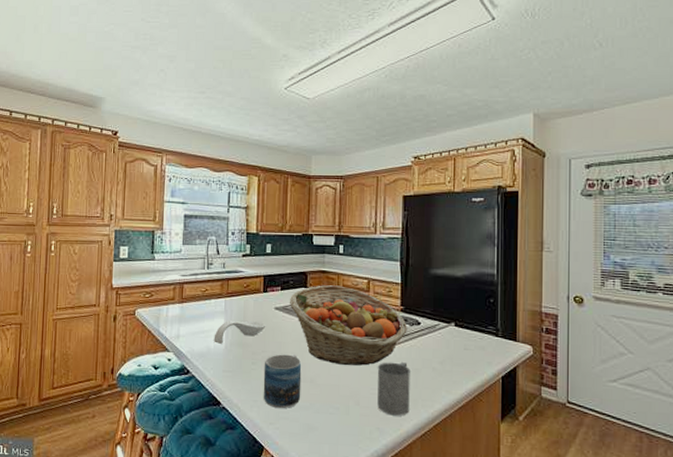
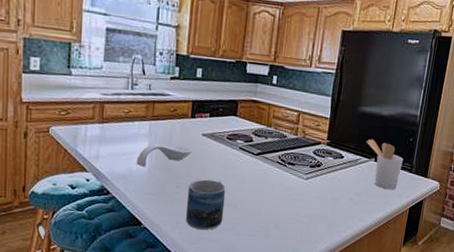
fruit basket: present [289,285,407,366] -> none [217,114,331,194]
mug: present [377,361,412,416] -> none [295,191,330,239]
utensil holder: none [442,302,486,357] -> present [366,139,404,190]

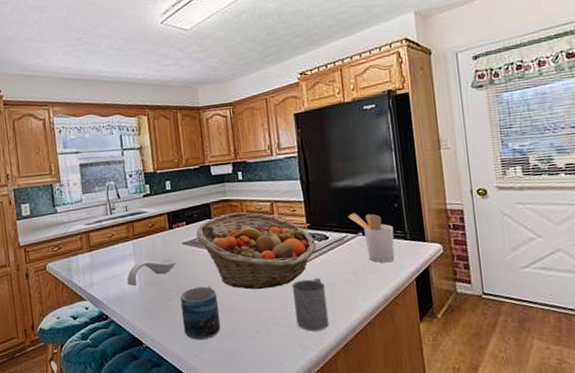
fruit basket: none [217,114,331,194] -> present [196,212,316,290]
mug: none [295,191,330,239] -> present [291,277,329,331]

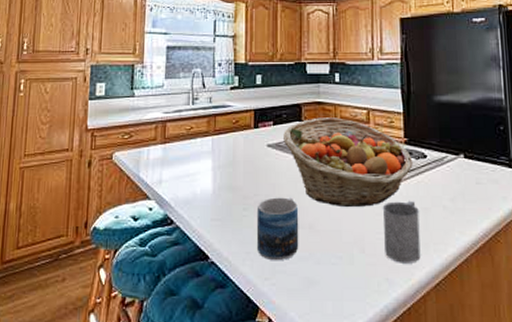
spoon rest: present [127,258,177,287] -> none [200,160,258,190]
utensil holder: present [348,213,395,263] -> none [449,131,498,192]

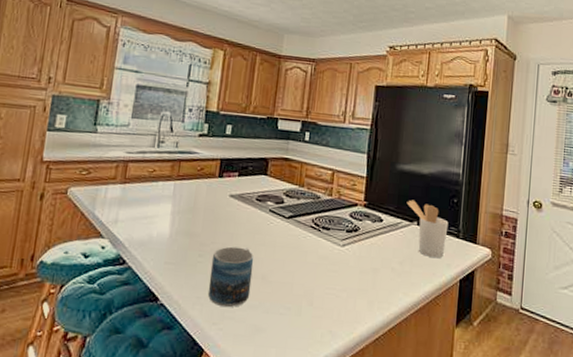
fruit basket: present [282,118,413,207] -> none [246,173,369,263]
mug: present [382,200,421,263] -> none [332,260,370,319]
utensil holder: none [449,131,498,192] -> present [406,200,449,259]

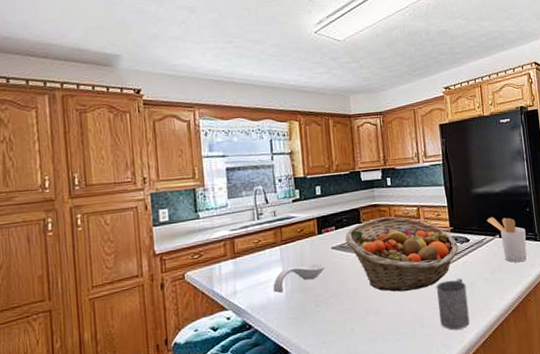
spoon rest: none [157,206,218,233] -> present [273,264,325,294]
mug: present [207,246,254,308] -> none [328,290,368,346]
fruit basket: none [246,173,369,263] -> present [345,216,459,292]
mug: none [332,260,370,319] -> present [436,278,470,330]

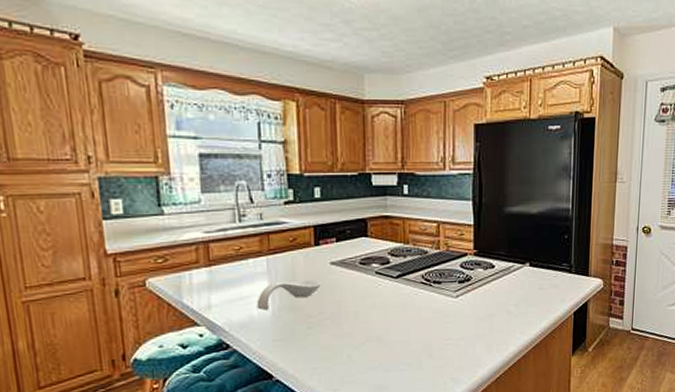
fruit basket: present [345,216,459,292] -> none [347,232,481,319]
mug: present [436,278,470,330] -> none [450,308,486,364]
utensil holder: present [486,217,527,263] -> none [517,242,561,296]

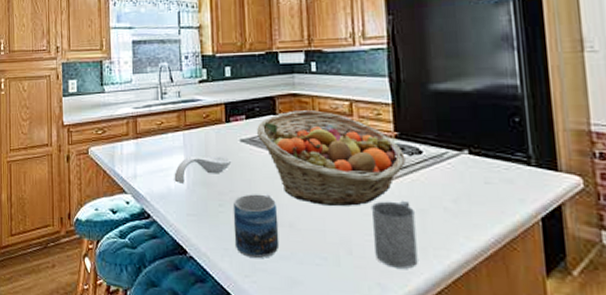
mug: none [322,313,368,373] -> present [233,194,280,259]
fruit basket: none [347,232,481,319] -> present [256,110,406,206]
mug: none [450,308,486,364] -> present [371,200,418,269]

